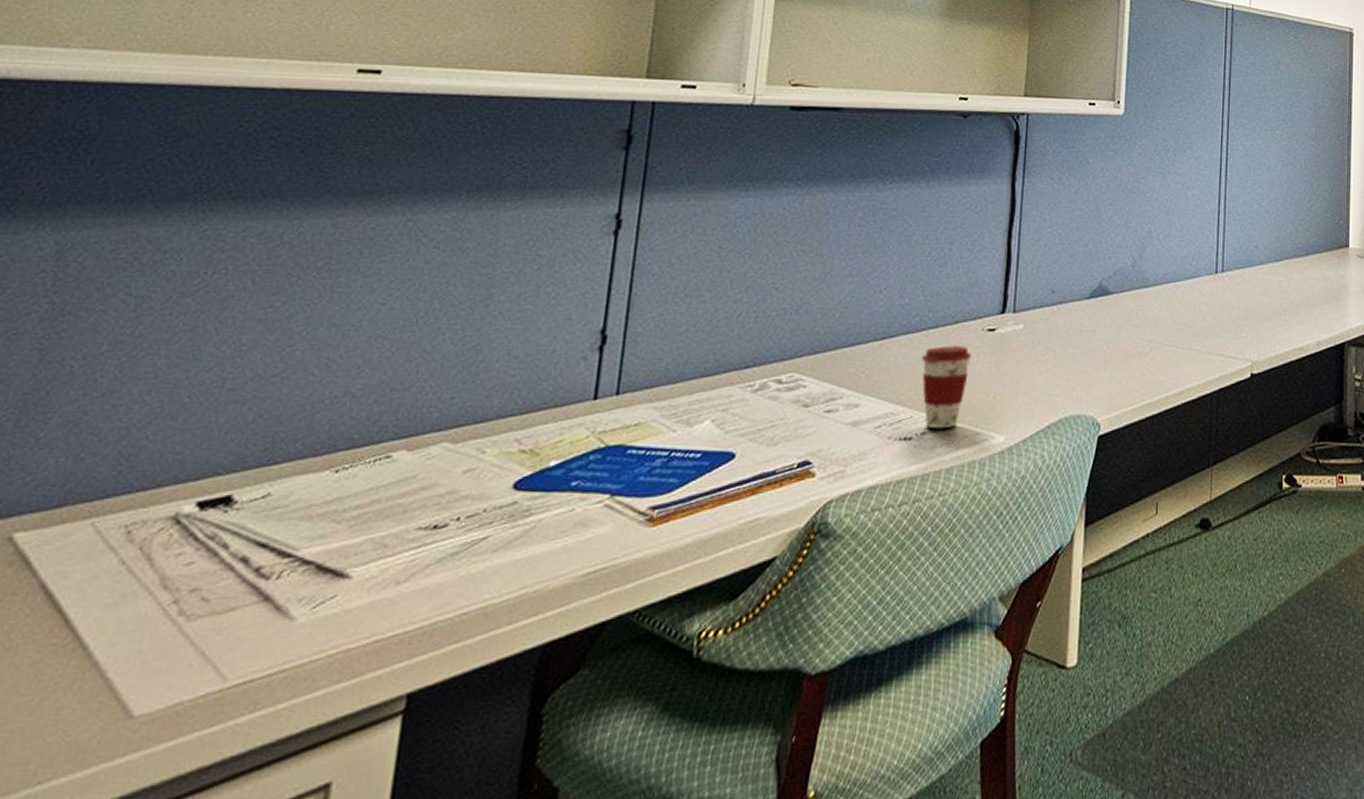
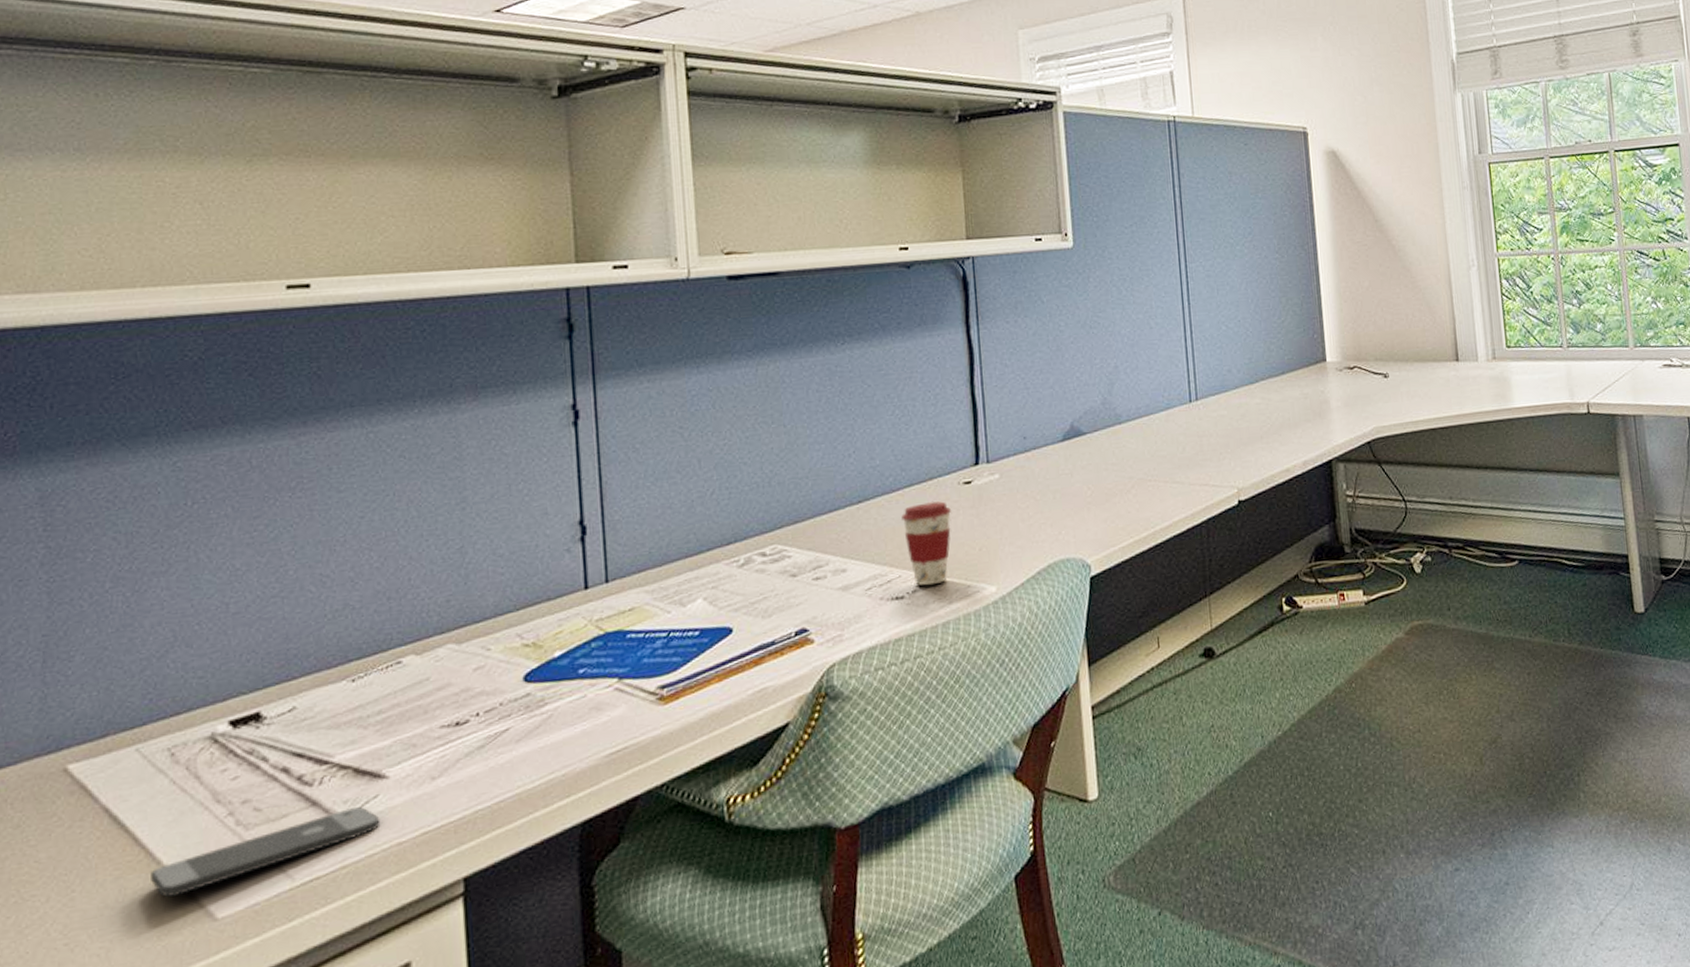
smartphone: none [71,607,333,687] -> present [150,807,381,897]

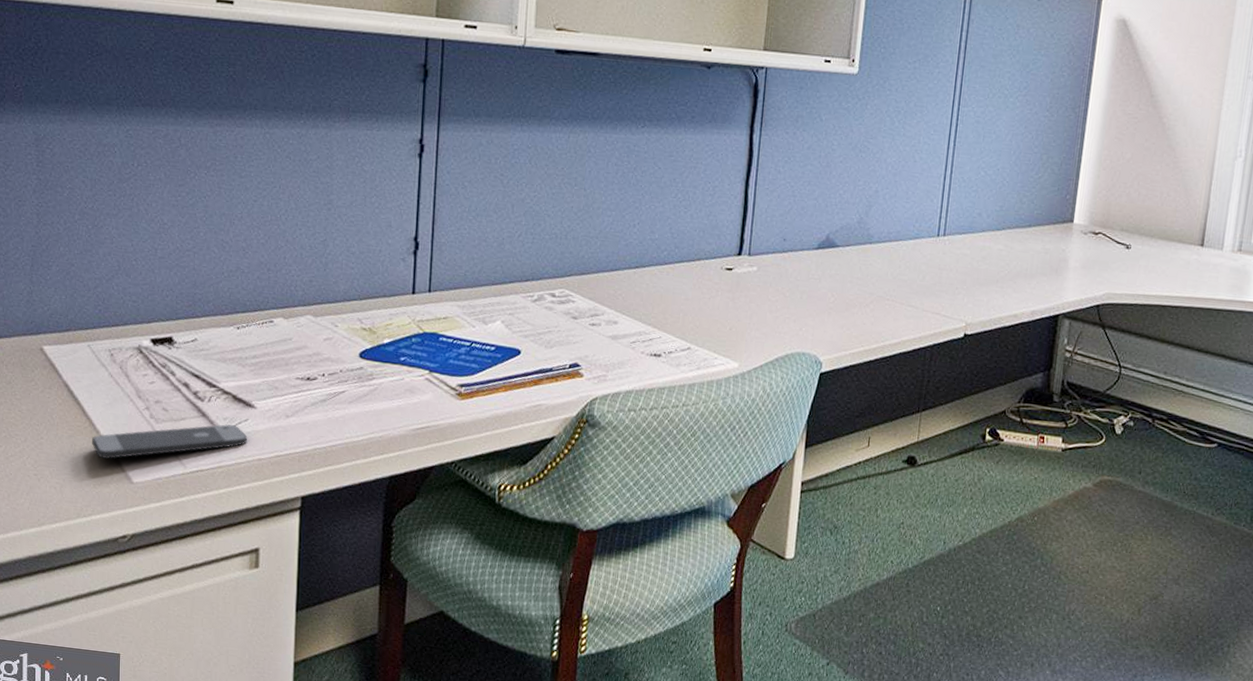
coffee cup: present [901,501,951,586] -> none [669,279,711,351]

